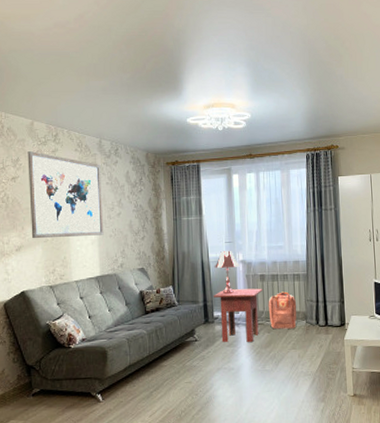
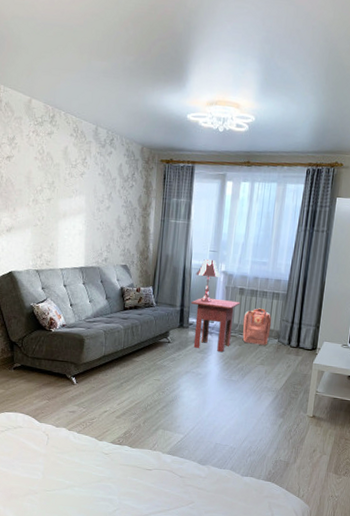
wall art: present [27,150,104,239] -> none [22,129,95,227]

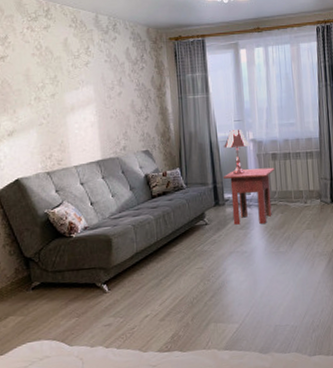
backpack: present [242,308,272,345] -> none [280,170,311,210]

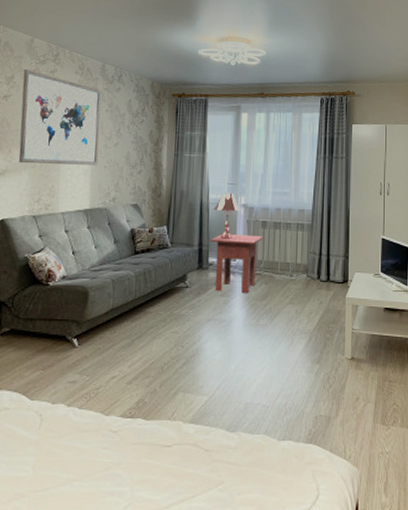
wall art: none [16,27,104,123] -> present [18,68,102,165]

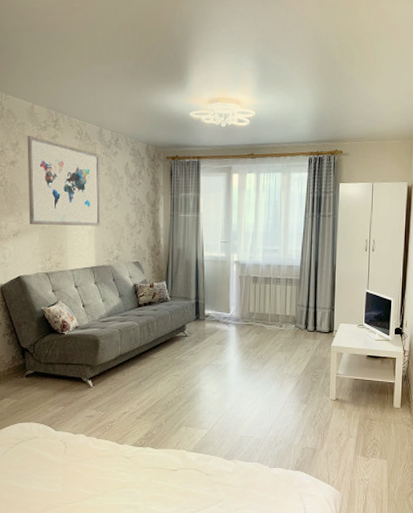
side table: present [209,233,263,294] -> none [205,288,255,342]
table lamp: present [213,193,241,240] -> none [208,251,234,294]

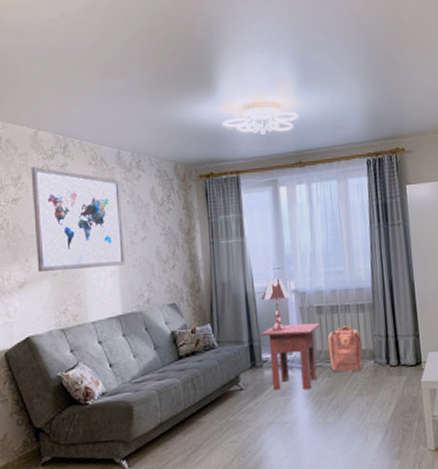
side table: none [205,288,255,342] -> present [260,322,320,390]
table lamp: none [208,251,234,294] -> present [260,279,291,332]
backpack: none [259,295,287,332] -> present [327,325,363,372]

